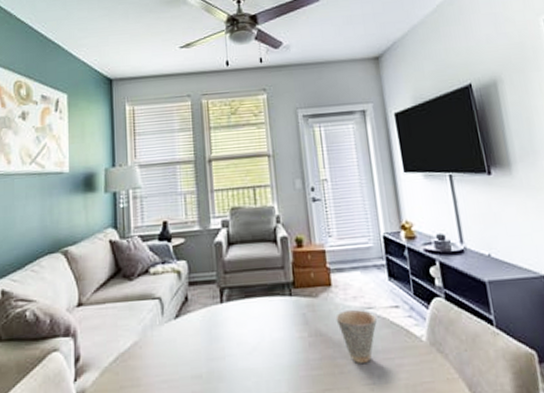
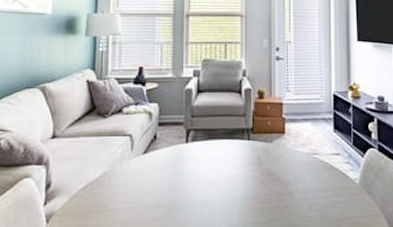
cup: present [335,309,377,363] -> none [286,154,320,199]

